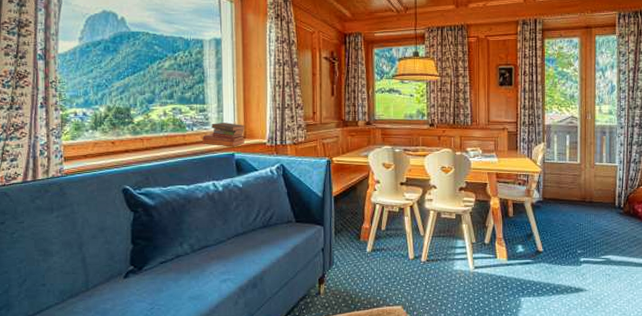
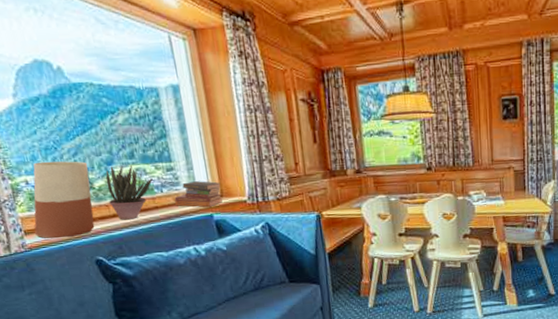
vase: none [74,97,132,166] -> present [33,161,95,239]
potted plant: none [144,104,186,153] -> present [105,166,153,220]

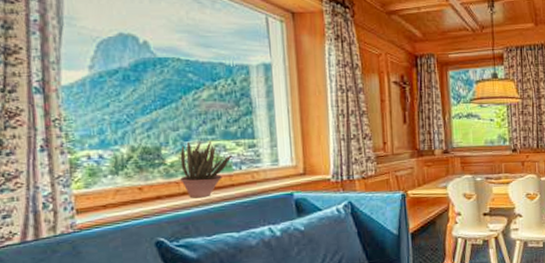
vase: present [33,161,95,239] -> none [89,135,162,219]
books: present [174,181,223,208] -> none [252,158,306,186]

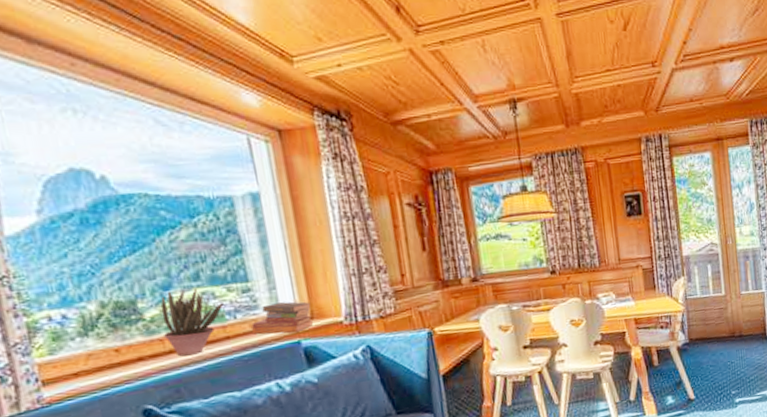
books: none [252,158,306,186] -> present [251,301,314,335]

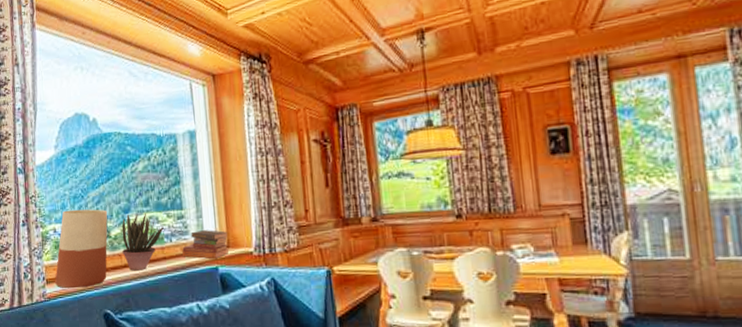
vase: none [57,287,144,389] -> present [55,209,108,289]

